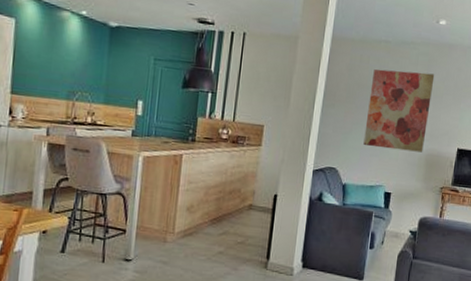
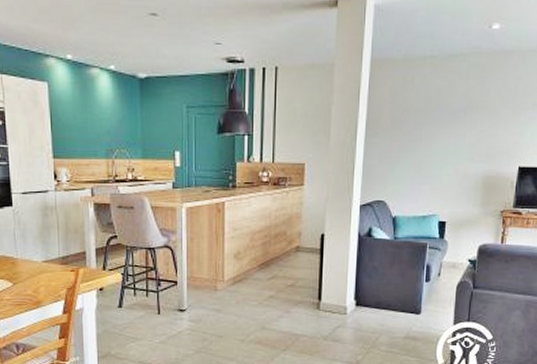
wall art: present [363,69,435,153] -> none [412,86,489,175]

